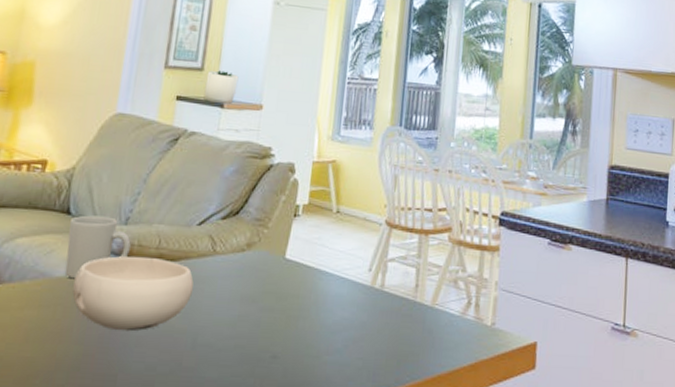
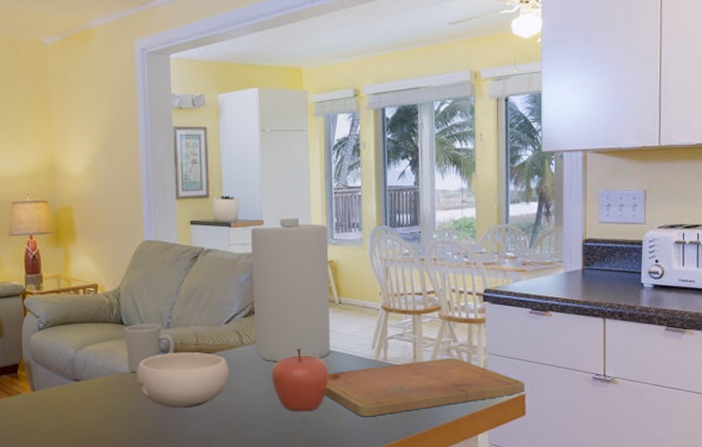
paper towel holder: none [229,105,335,280] -> present [250,217,330,363]
fruit: none [243,263,315,347] -> present [272,348,329,412]
cutting board: none [305,290,538,359] -> present [324,357,526,417]

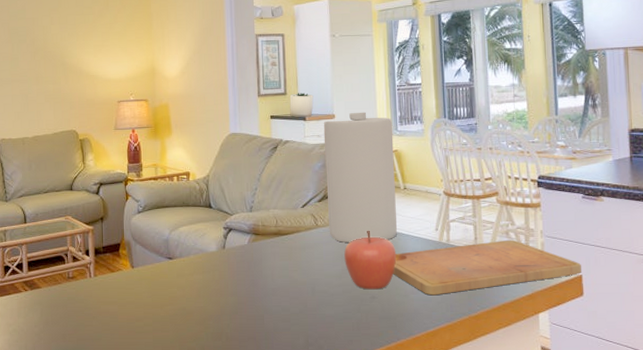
mug: present [125,323,175,373] -> none [213,207,257,252]
bowl: present [136,351,229,409] -> none [223,233,306,286]

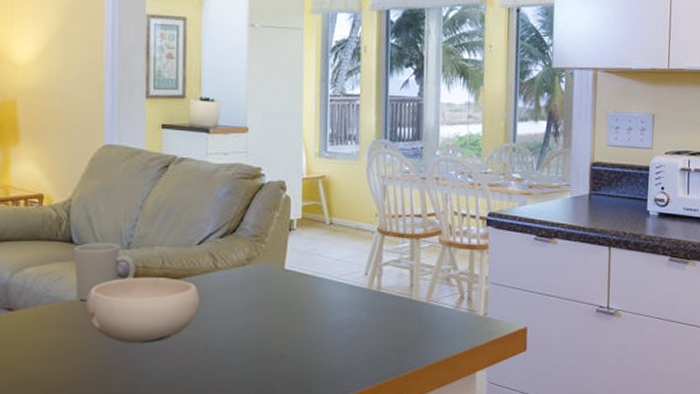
mug: none [213,207,257,252] -> present [75,243,135,301]
bowl: none [223,233,306,286] -> present [86,276,200,344]
paper towel holder: present [323,112,397,243] -> none [231,125,321,291]
fruit: present [344,230,397,290] -> none [249,274,315,347]
cutting board: present [393,239,583,296] -> none [309,287,528,353]

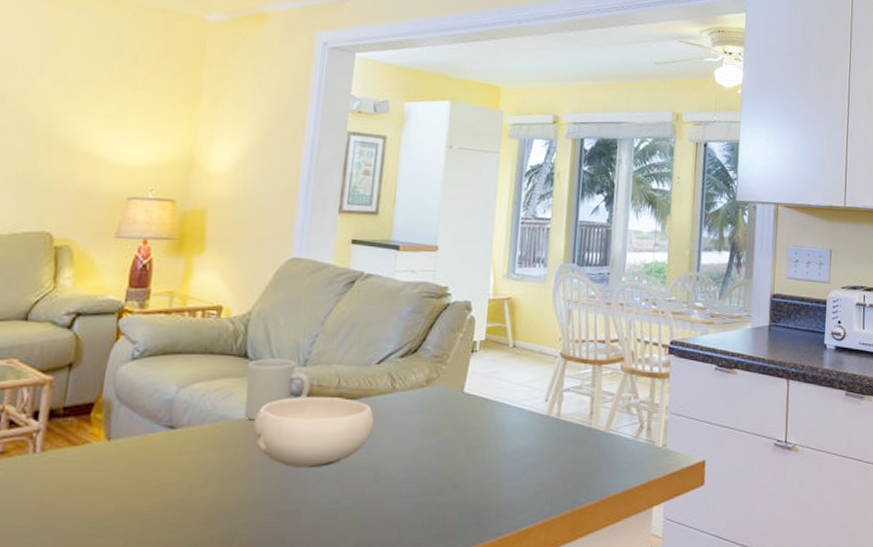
planter: present [188,96,221,130] -> none [379,213,414,247]

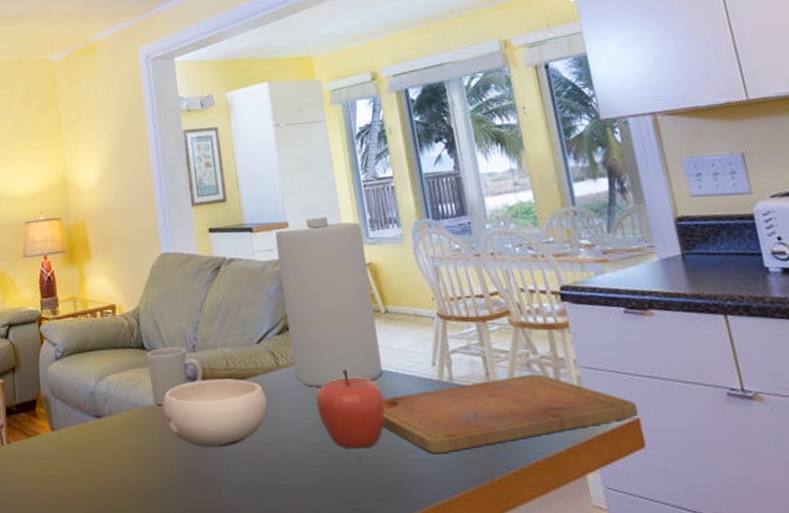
paper towel holder: none [409,245,510,414] -> present [274,216,383,388]
fruit: none [424,397,493,476] -> present [316,368,386,449]
cutting board: none [485,416,706,484] -> present [382,373,639,454]

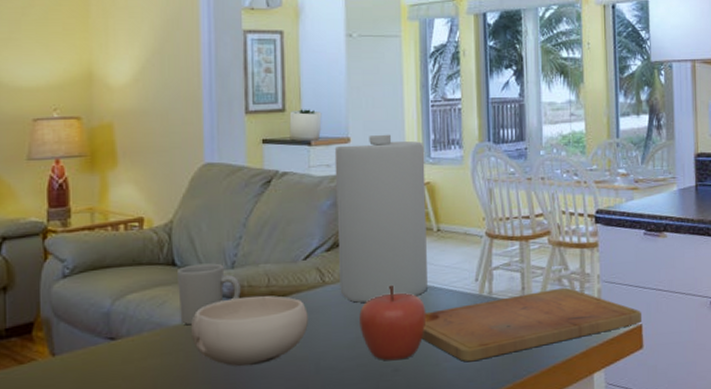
planter: none [230,197,261,229] -> present [289,109,322,142]

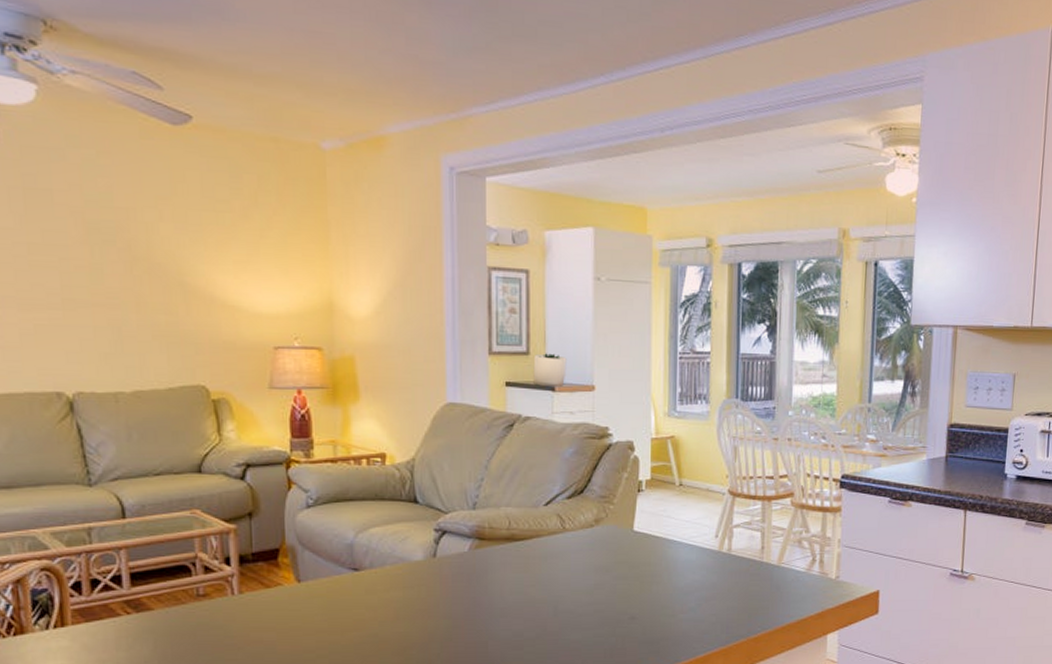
mug: present [178,263,241,326] -> none [420,503,482,562]
bowl: present [191,295,308,367] -> none [433,537,547,605]
paper towel holder: present [334,134,427,303] -> none [578,384,671,552]
fruit: present [359,284,427,361] -> none [598,535,665,609]
cutting board: present [421,287,643,362] -> none [659,549,880,615]

